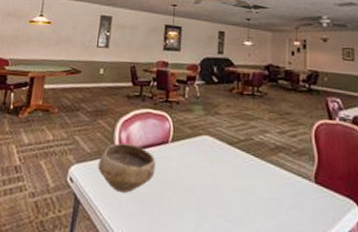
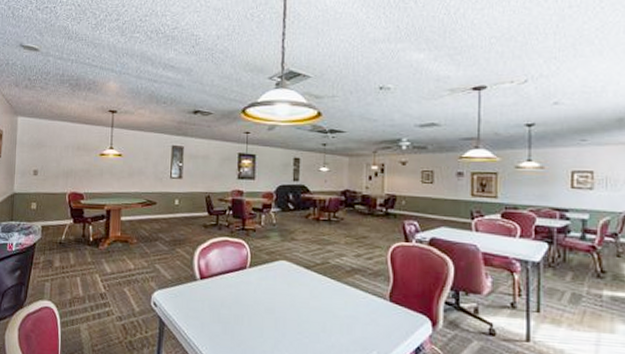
bowl: present [97,142,156,193] -> none [179,269,235,315]

